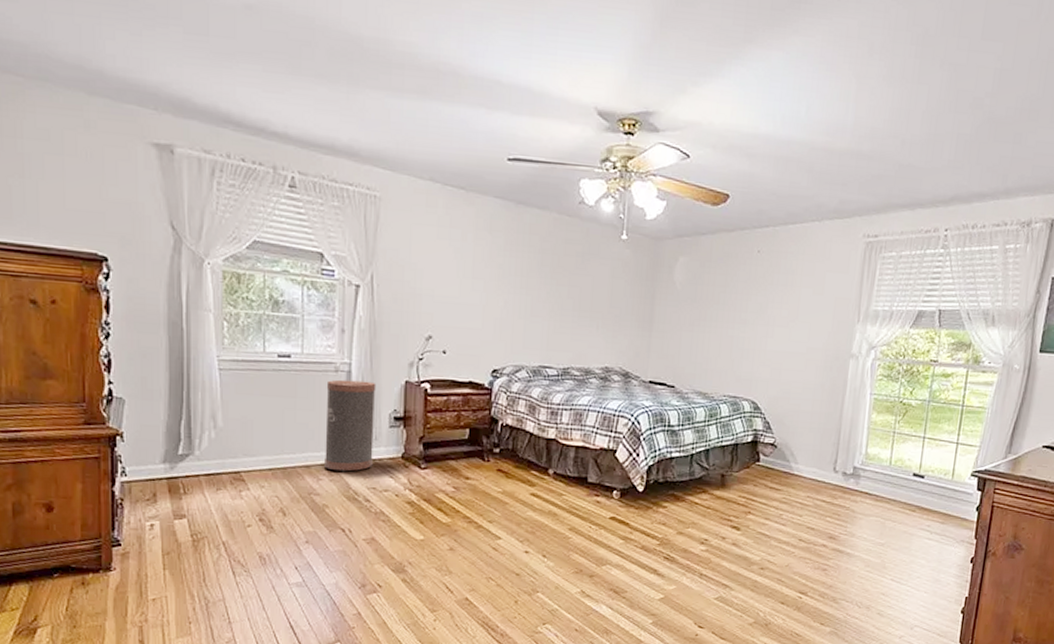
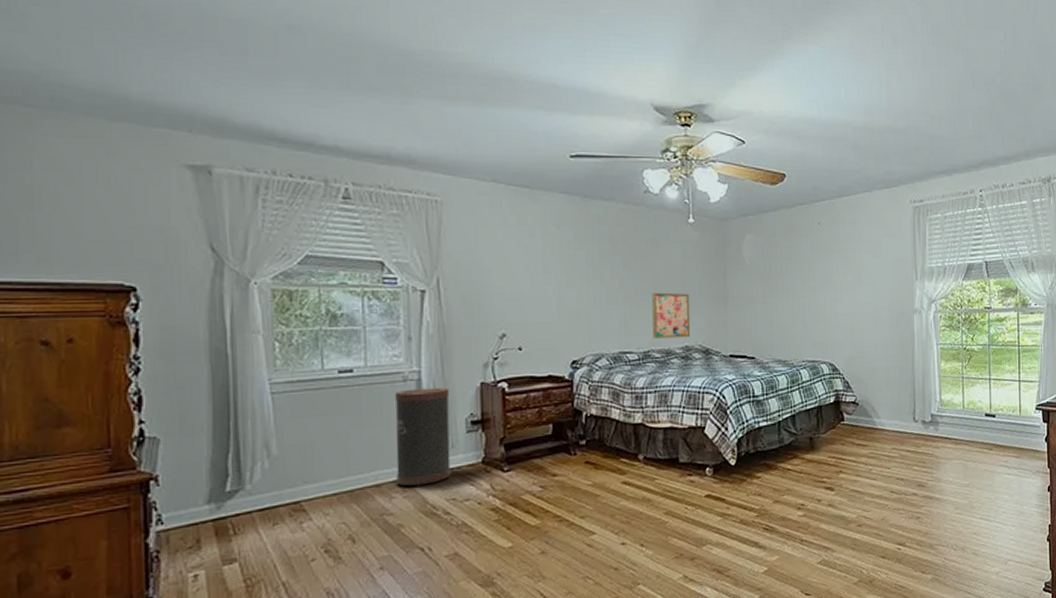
wall art: none [574,309,615,359] -> present [652,292,691,339]

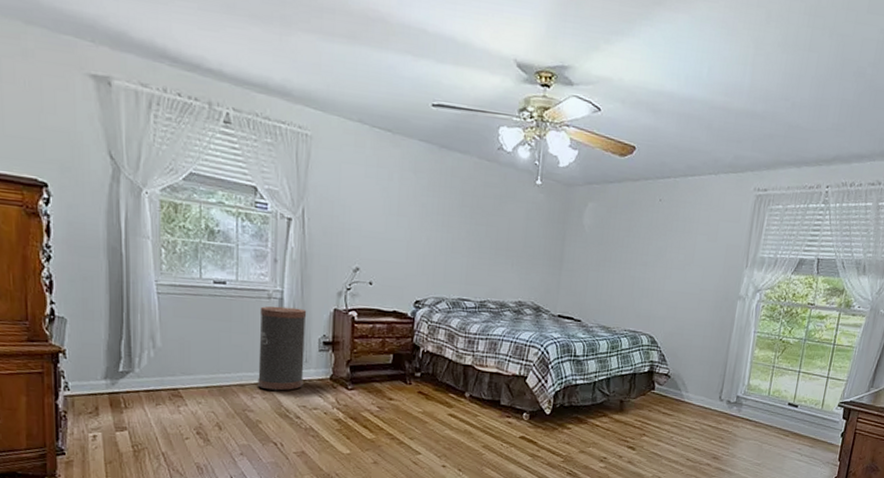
wall art: present [652,292,691,339] -> none [490,247,528,294]

